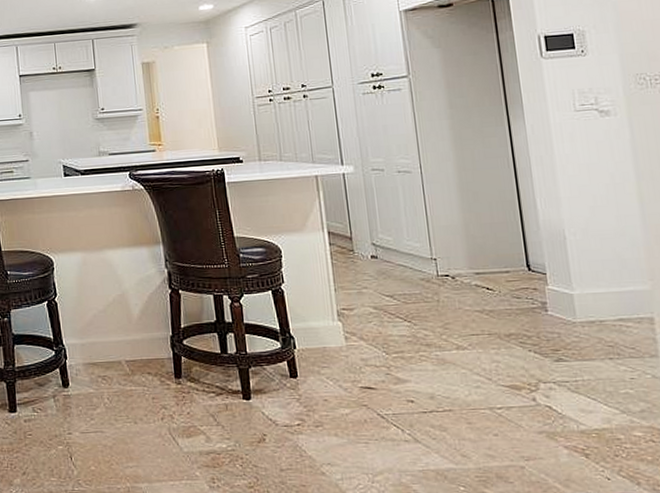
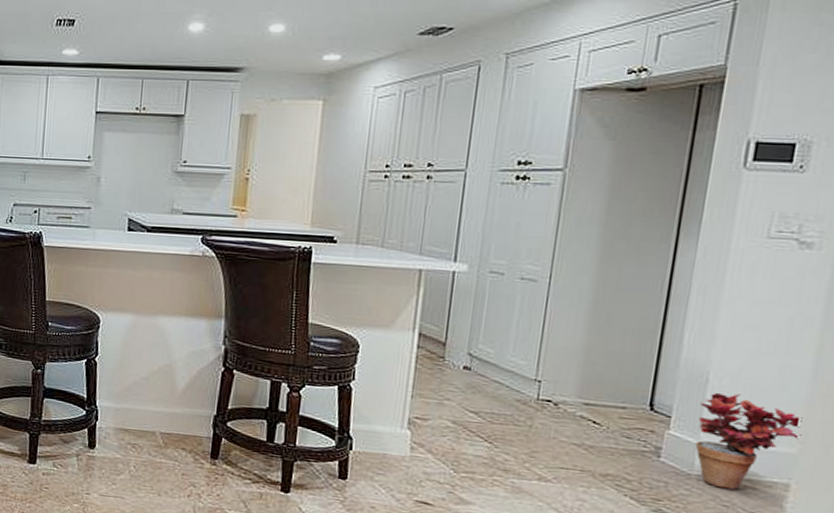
potted plant: none [565,245,649,331] -> present [695,393,803,490]

